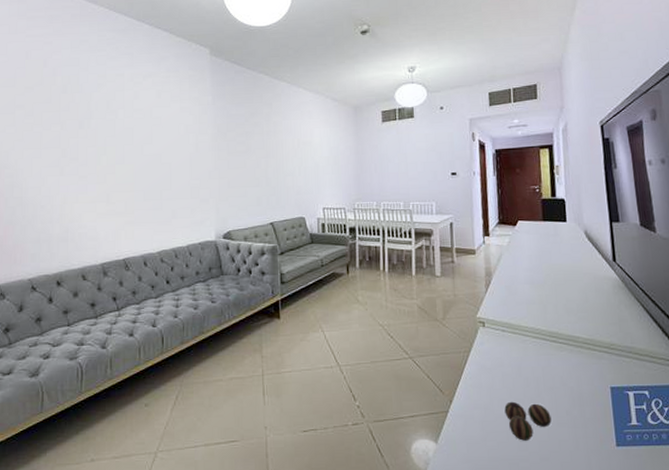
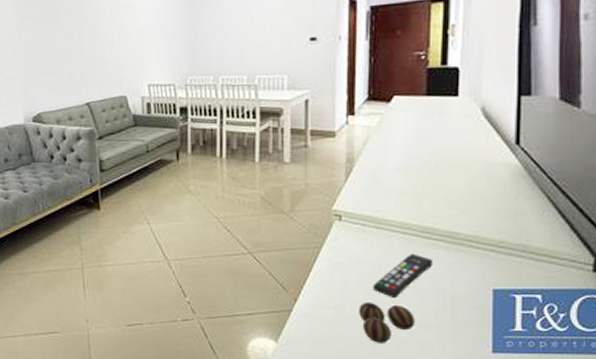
remote control: none [514,356,561,398] -> present [372,253,432,299]

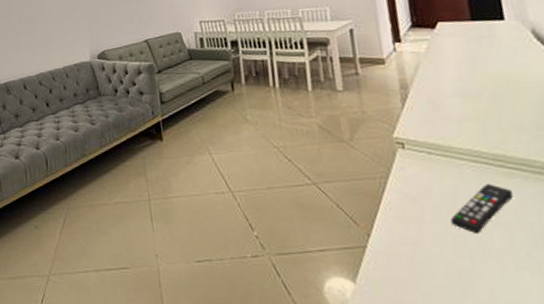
decorative ball: present [359,302,415,343] -> none [439,237,506,286]

